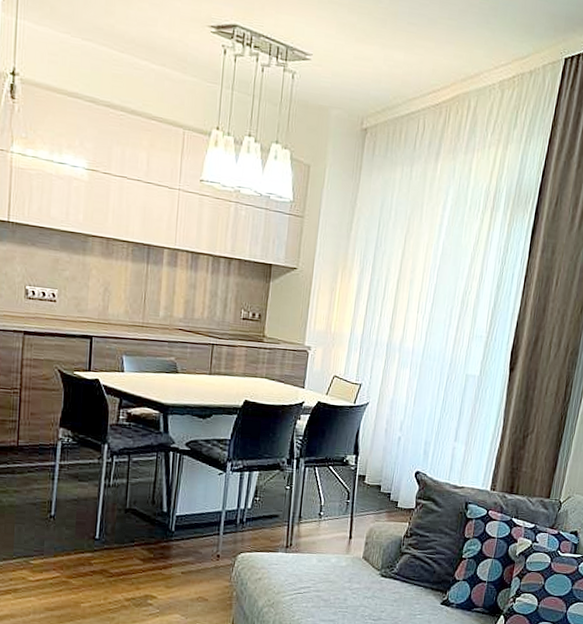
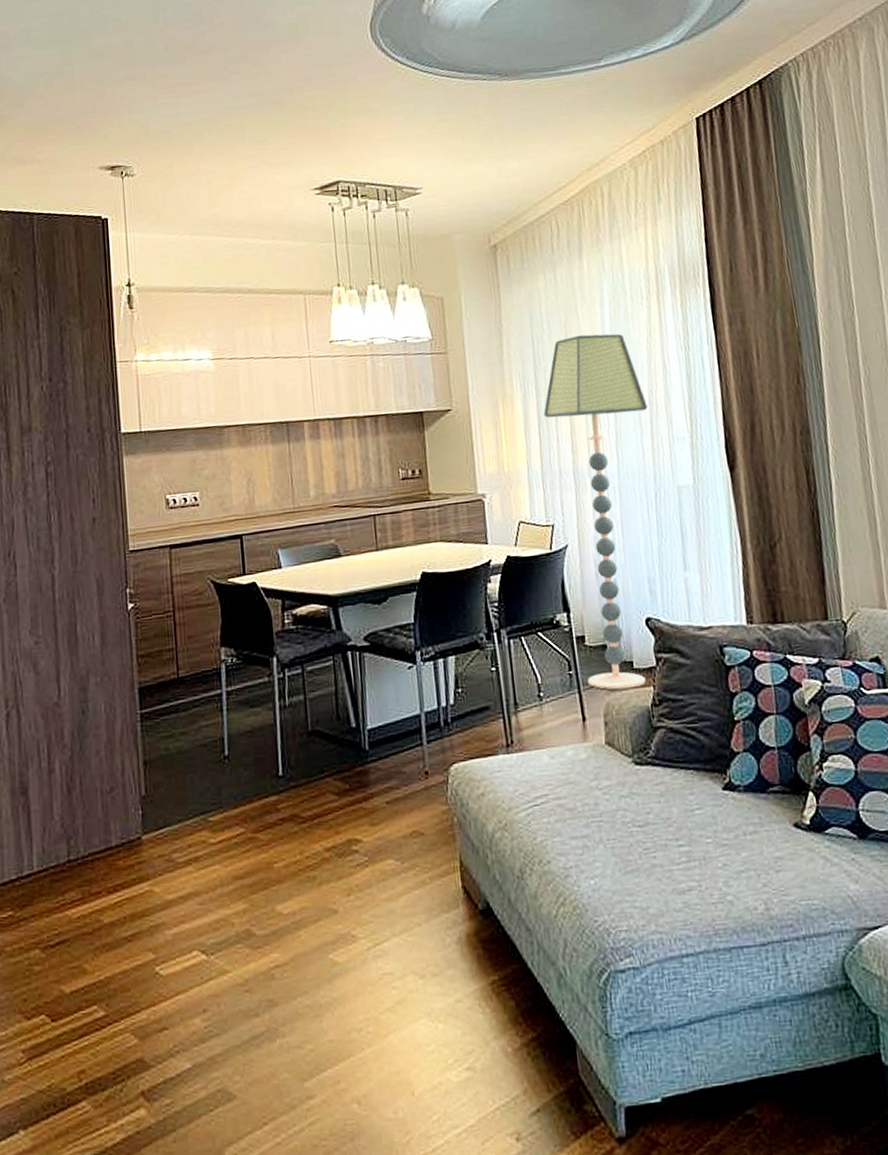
floor lamp: none [360,229,460,522] -> present [543,333,648,690]

